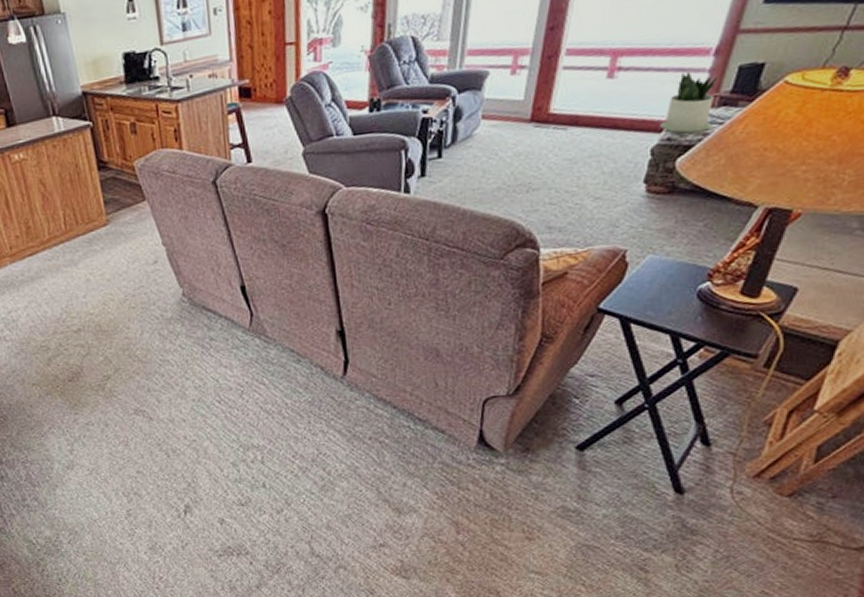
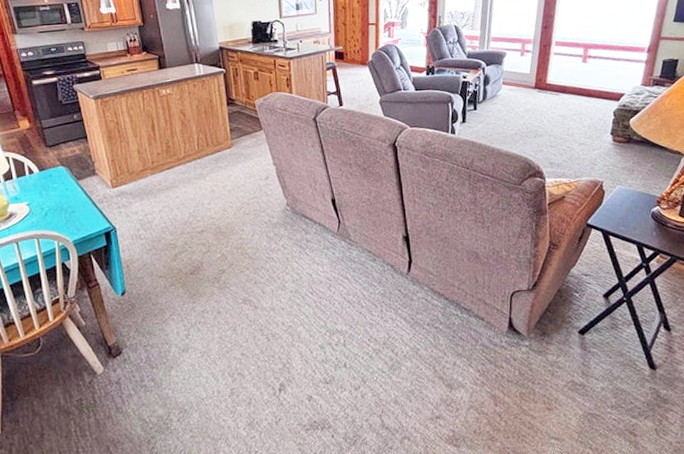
planter: present [660,71,719,134] -> none [618,61,651,102]

